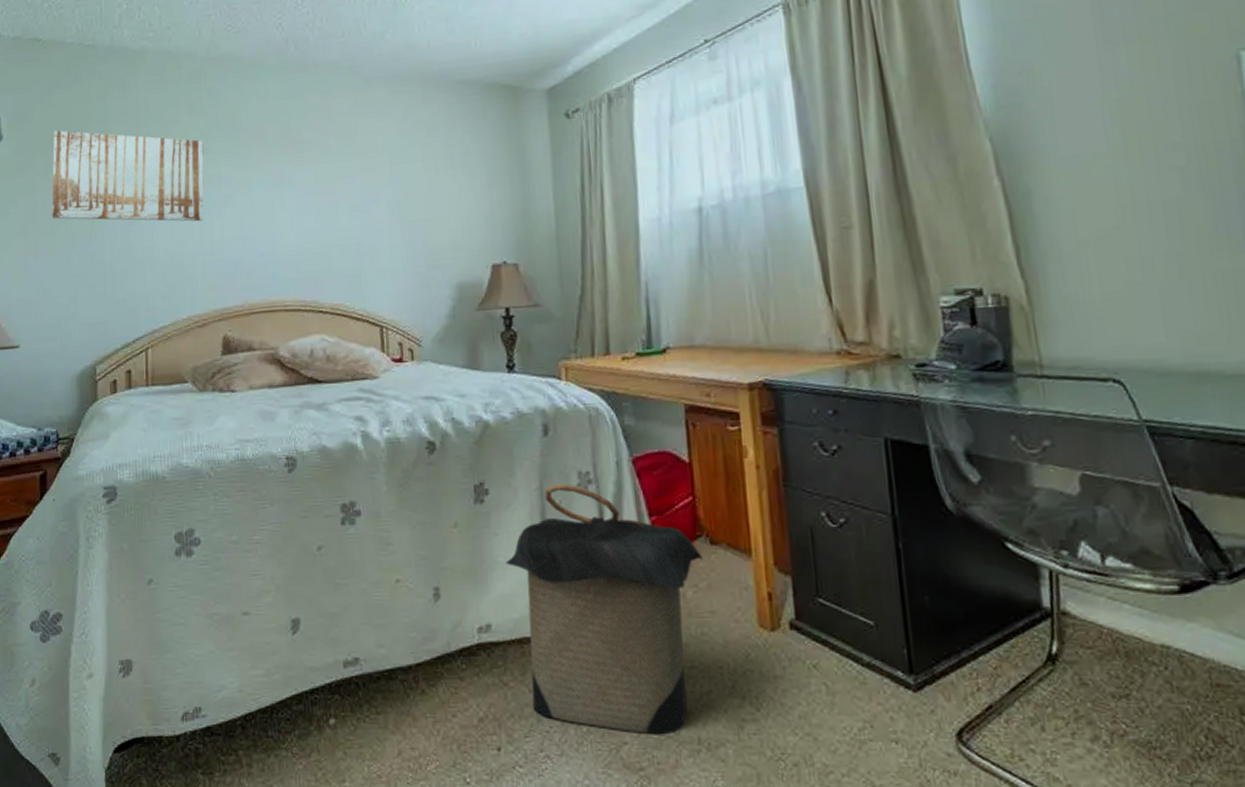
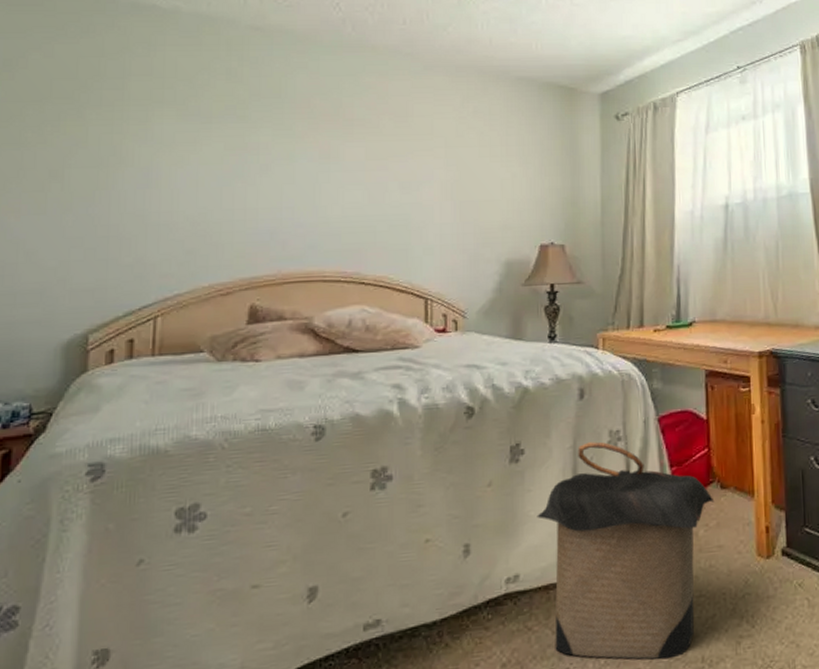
wall art: present [52,130,204,222] -> none [44,81,241,189]

